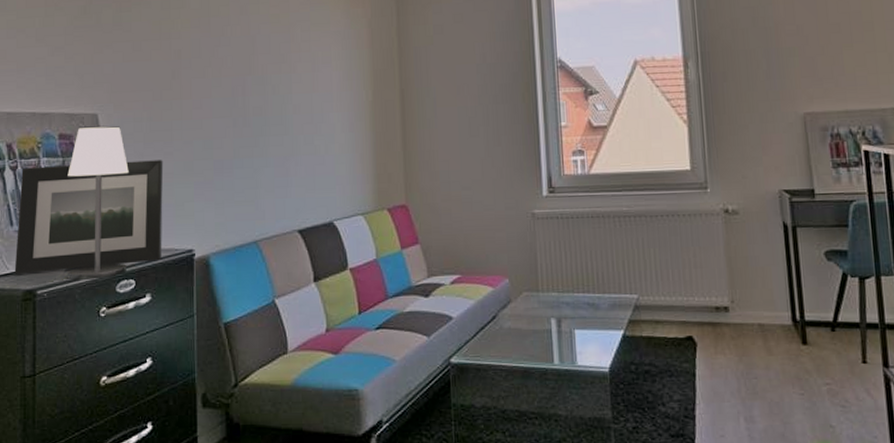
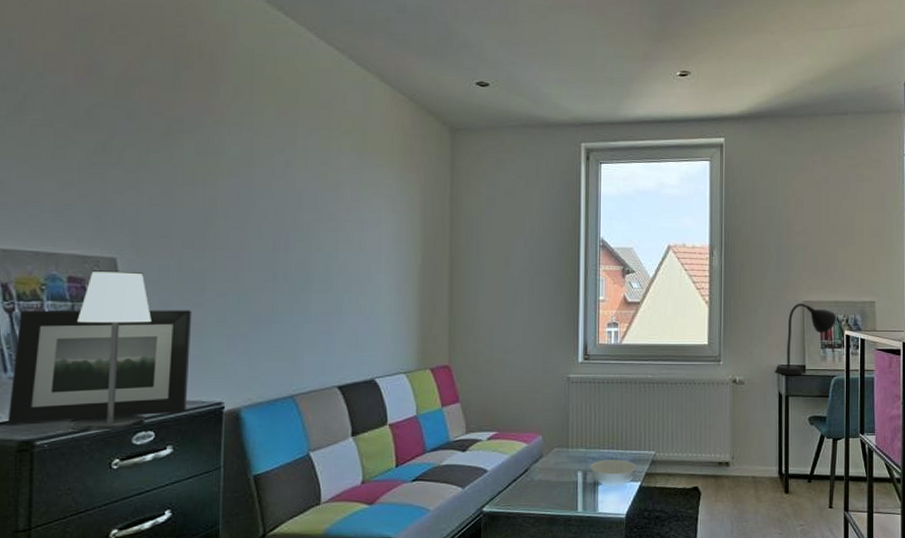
bowl: none [564,304,618,337] -> present [590,459,637,488]
desk lamp: none [775,115,849,203] -> present [775,303,836,376]

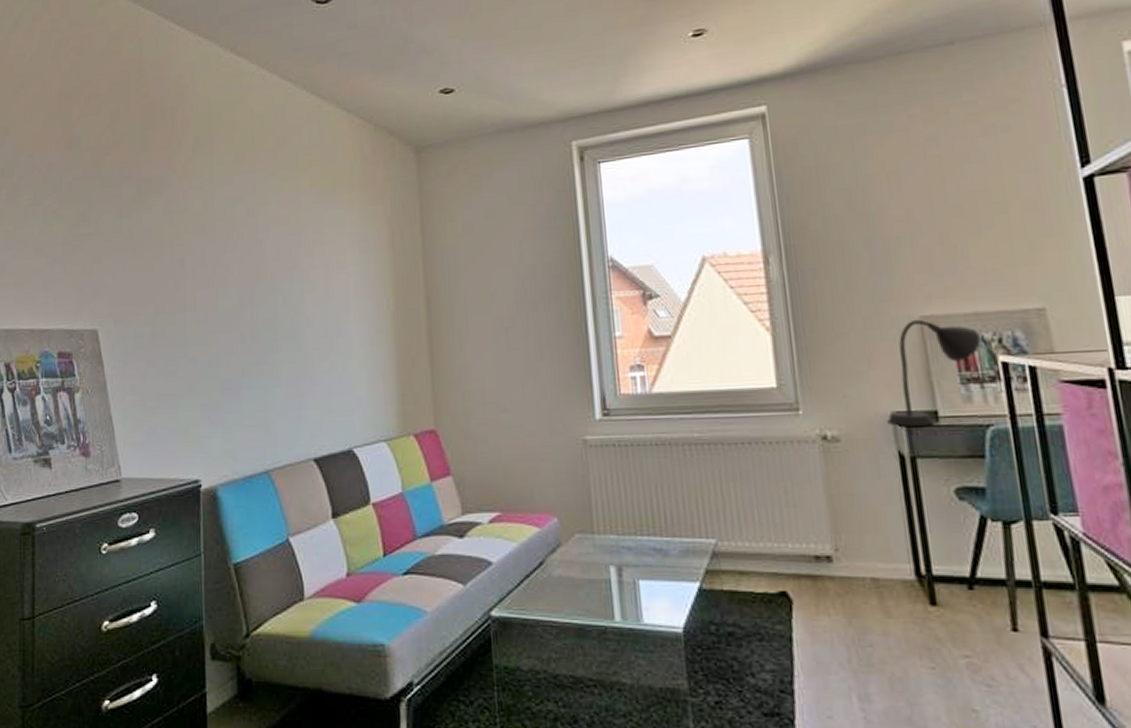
picture frame: present [7,310,192,425] -> none [13,379,167,507]
table lamp: present [73,270,152,431] -> none [66,342,131,513]
bowl: present [590,459,637,488] -> none [625,550,692,590]

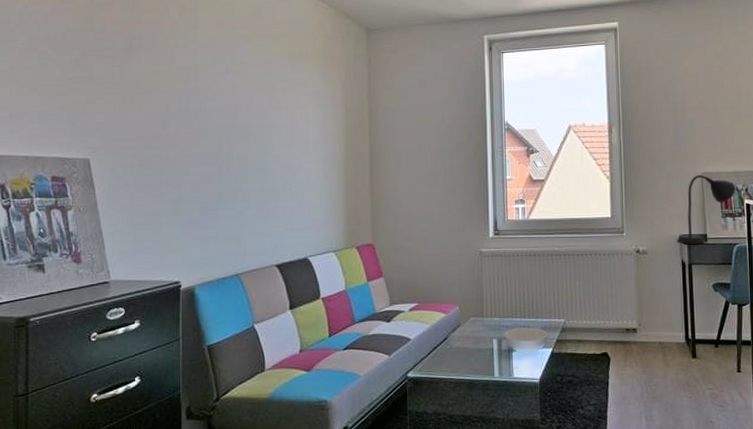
bowl: none [625,550,692,590] -> present [504,327,548,354]

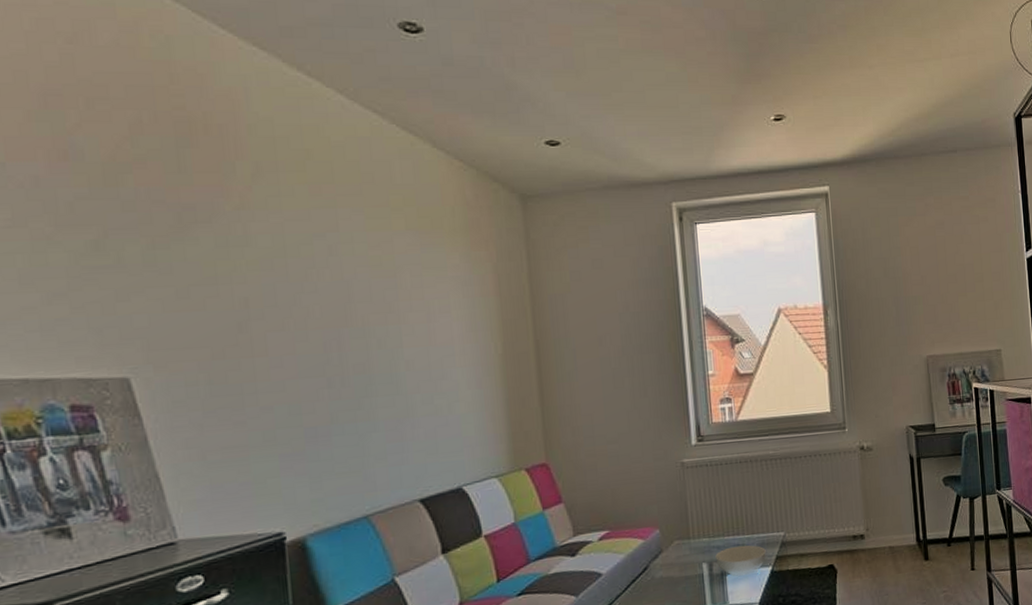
desk lamp: present [677,174,735,245] -> none [903,358,963,437]

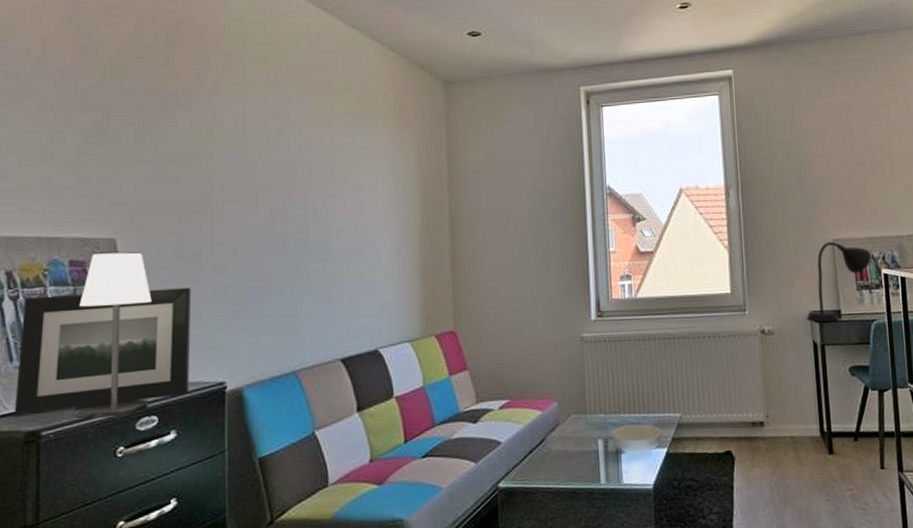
picture frame: none [12,430,240,588] -> present [14,288,192,416]
table lamp: none [87,392,190,585] -> present [78,251,152,419]
desk lamp: none [903,358,963,437] -> present [807,241,871,323]

